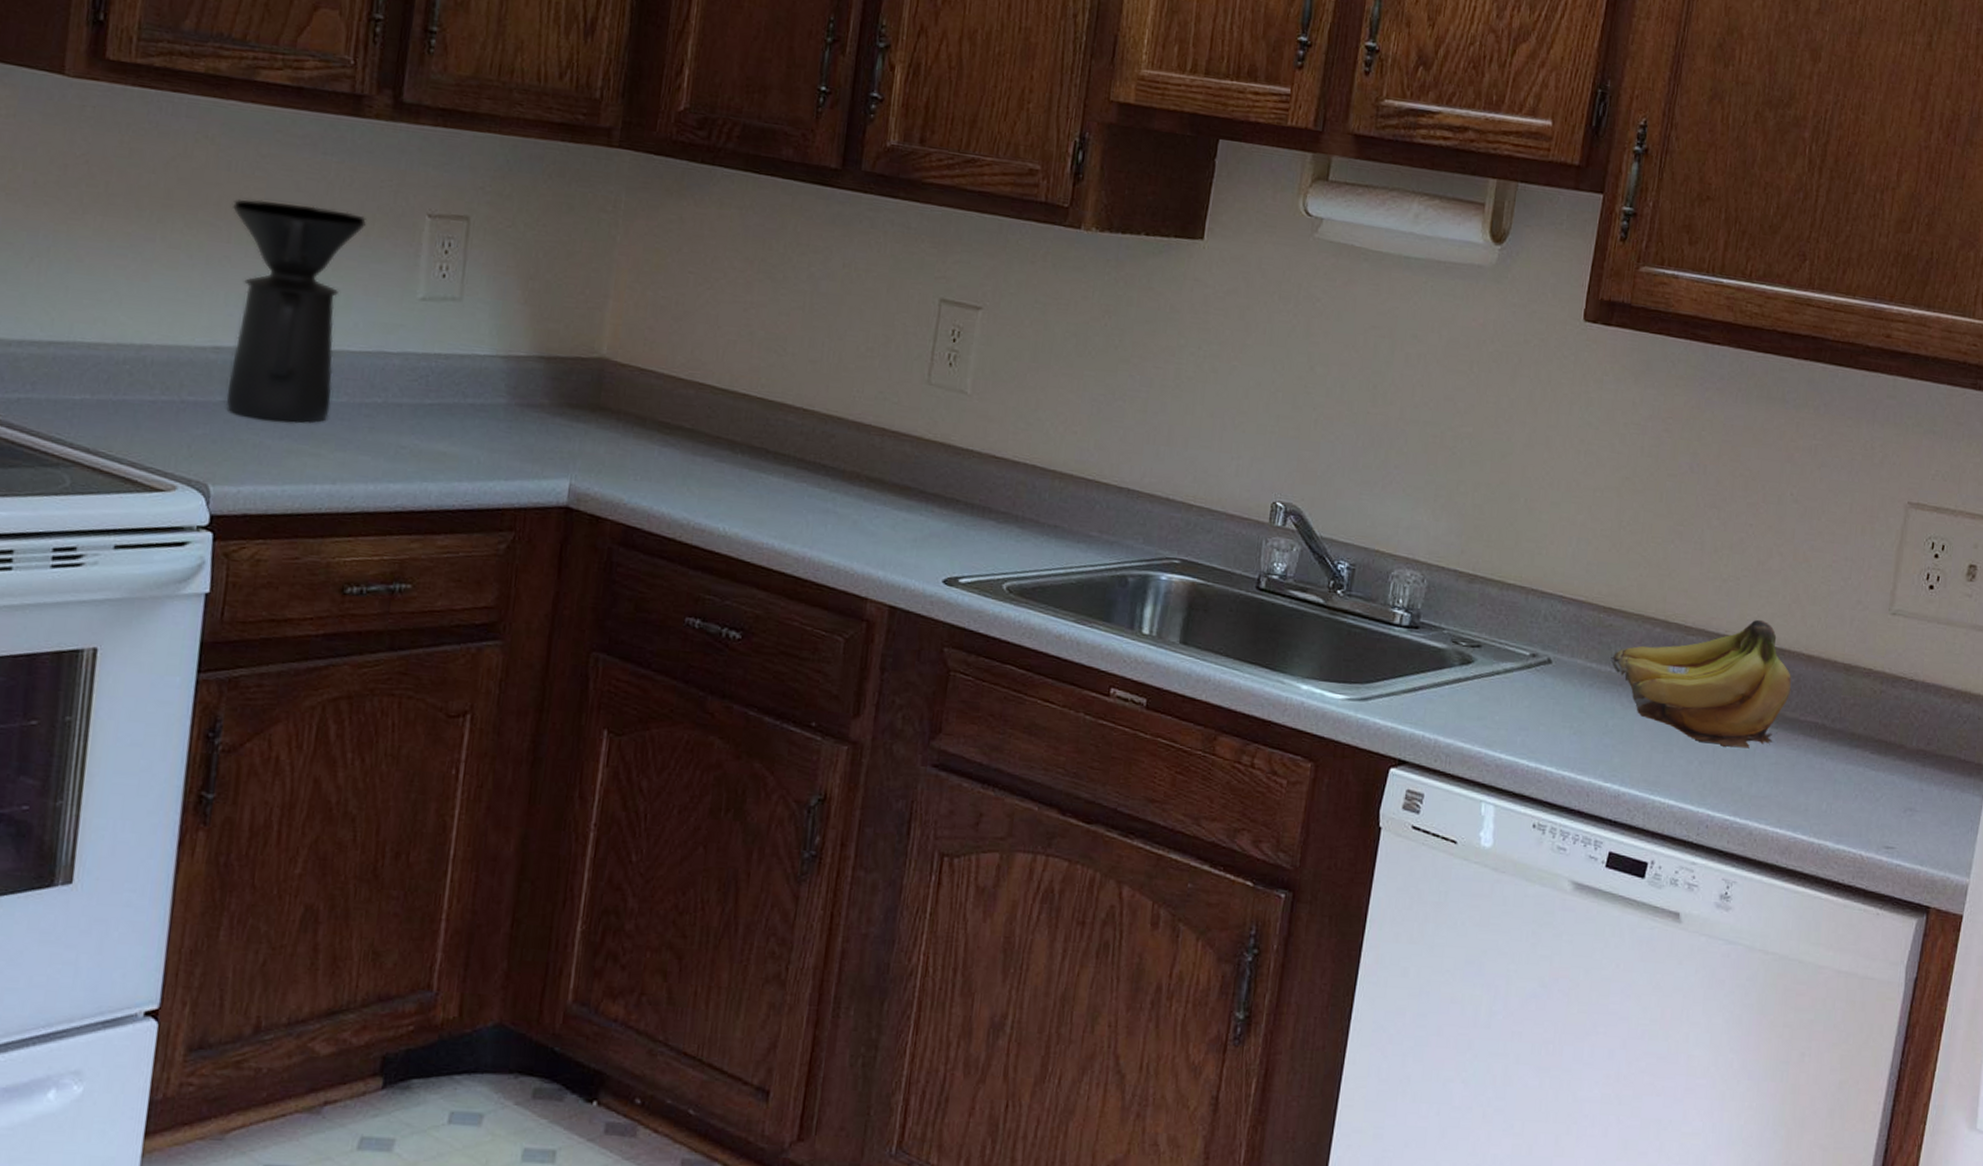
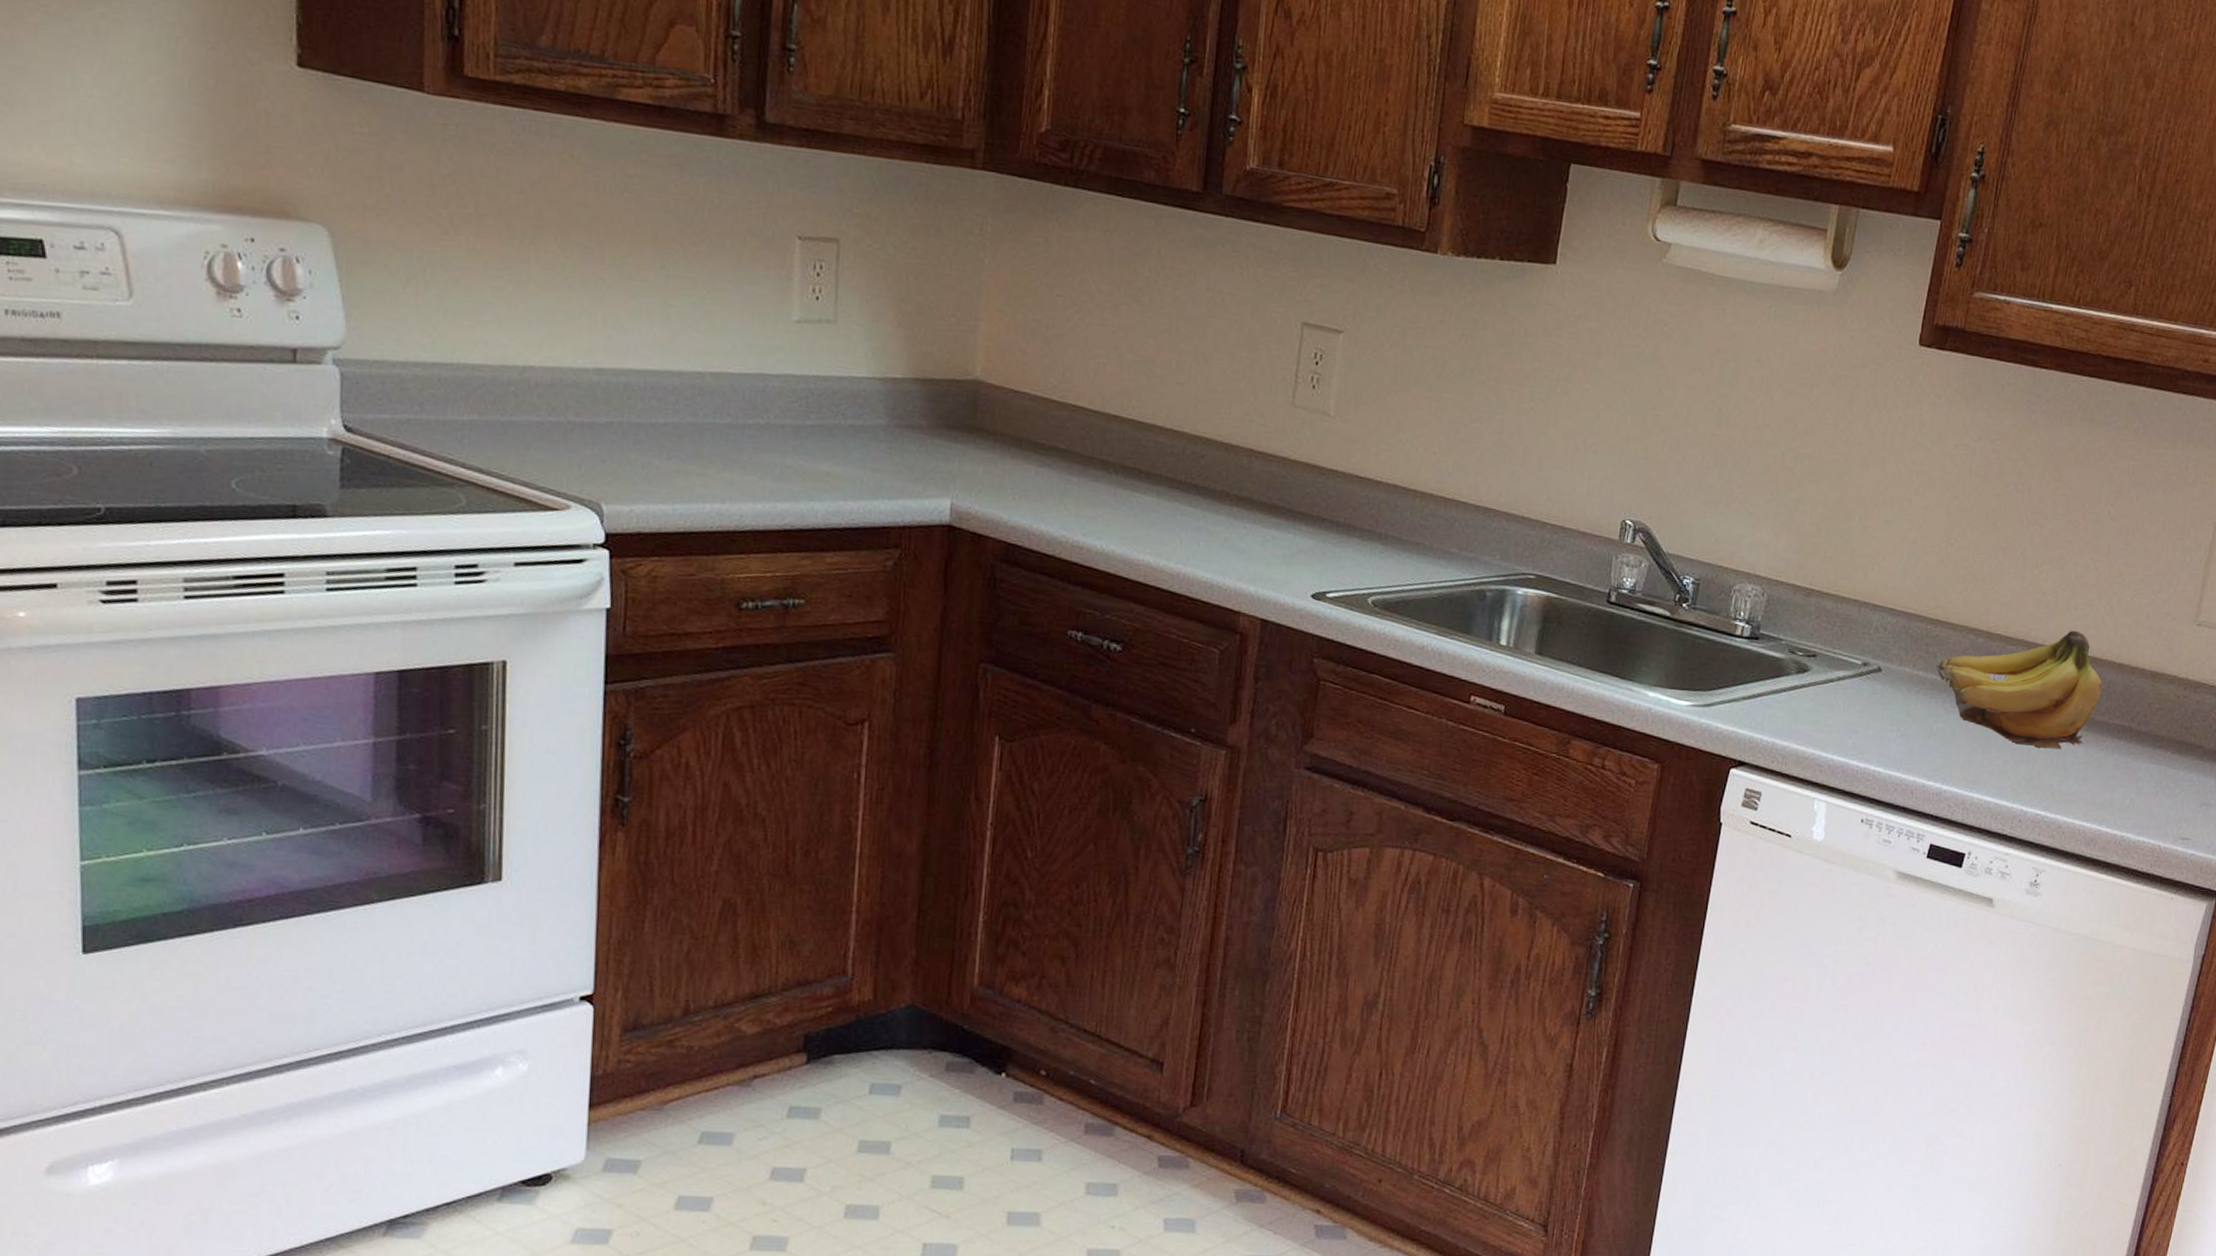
coffee maker: present [226,199,366,424] -> none [604,221,737,444]

